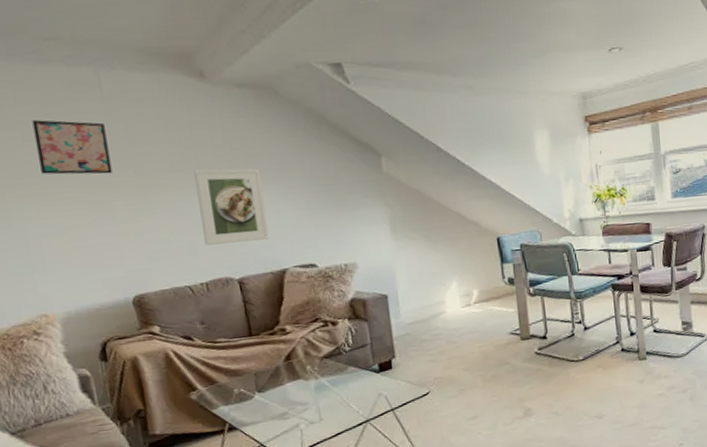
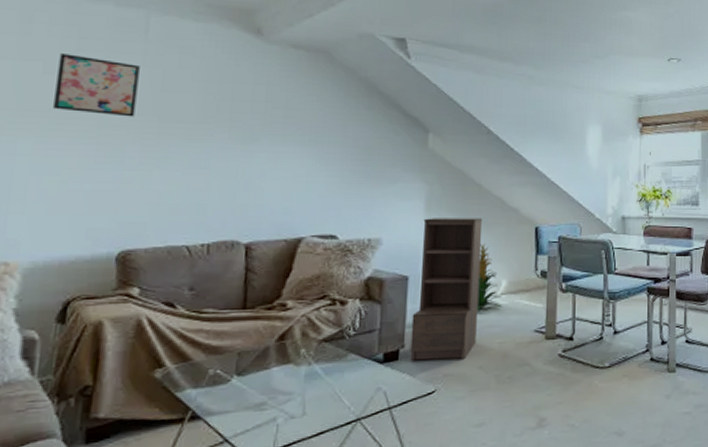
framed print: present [193,168,270,245] -> none [218,124,298,204]
bookshelf: none [391,234,458,369] -> present [410,218,483,361]
indoor plant: none [448,257,477,321] -> present [476,243,502,311]

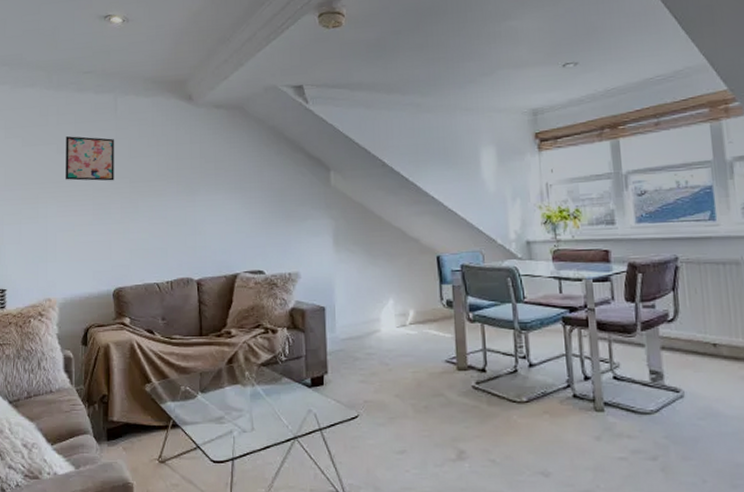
bookshelf: present [410,218,483,361] -> none [331,249,391,387]
indoor plant: present [476,243,502,311] -> none [385,274,412,341]

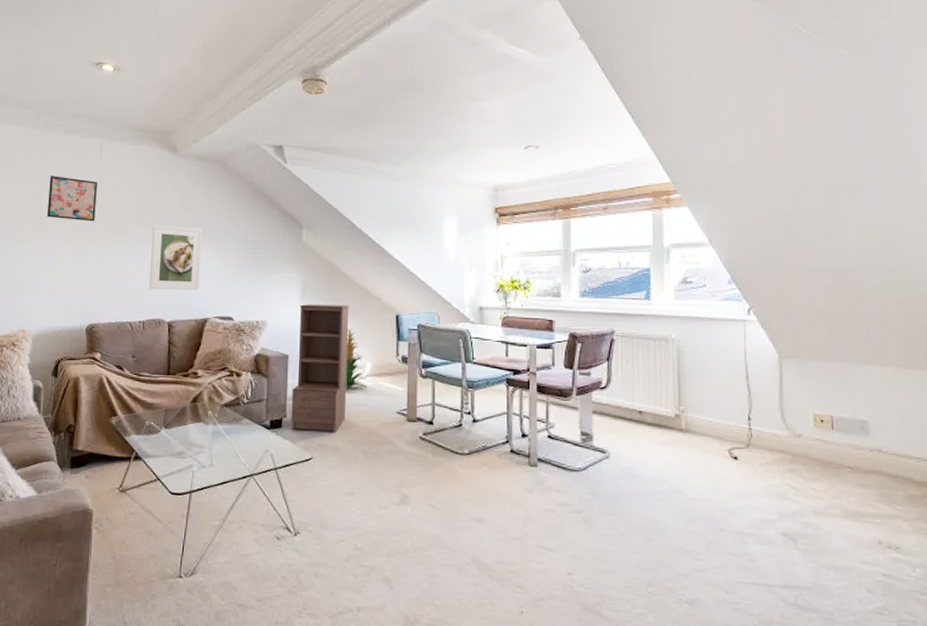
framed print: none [174,178,227,247] -> present [149,225,203,290]
bookshelf: none [331,249,391,387] -> present [291,304,349,433]
indoor plant: none [385,274,412,341] -> present [345,328,368,390]

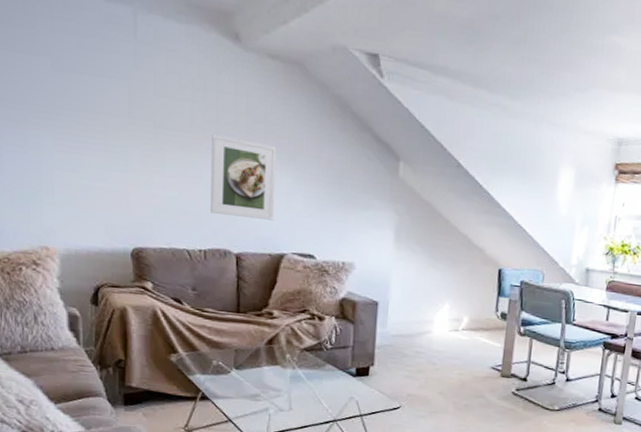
wall art: present [47,176,97,222] -> none [63,50,133,121]
bookshelf: present [291,304,349,433] -> none [379,248,449,384]
indoor plant: present [345,328,368,390] -> none [438,279,463,343]

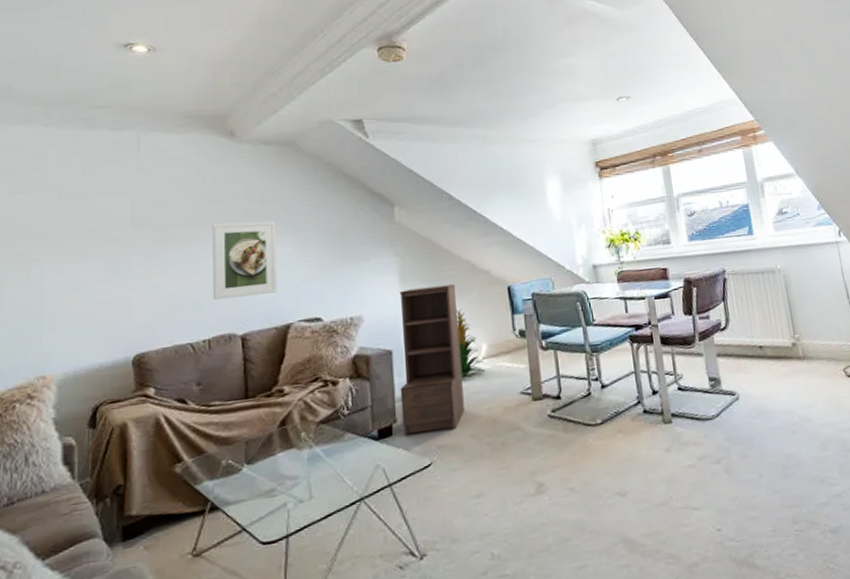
bookshelf: none [379,248,449,384] -> present [399,284,465,435]
indoor plant: none [438,279,463,343] -> present [456,309,486,379]

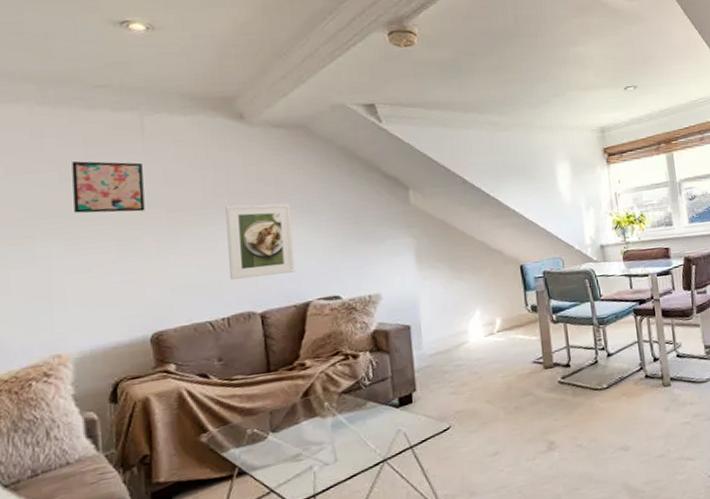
wall art: none [69,179,136,232] -> present [72,161,145,213]
bookshelf: present [399,284,465,435] -> none [416,263,481,402]
indoor plant: present [456,309,486,379] -> none [471,286,500,350]

